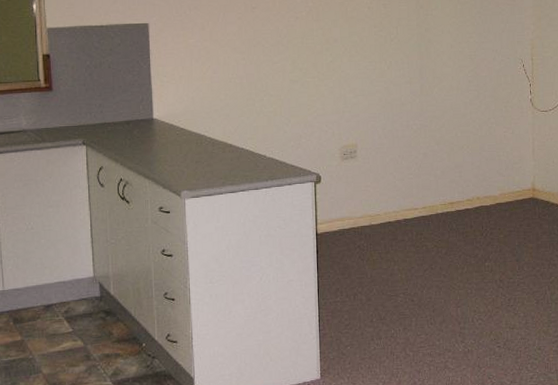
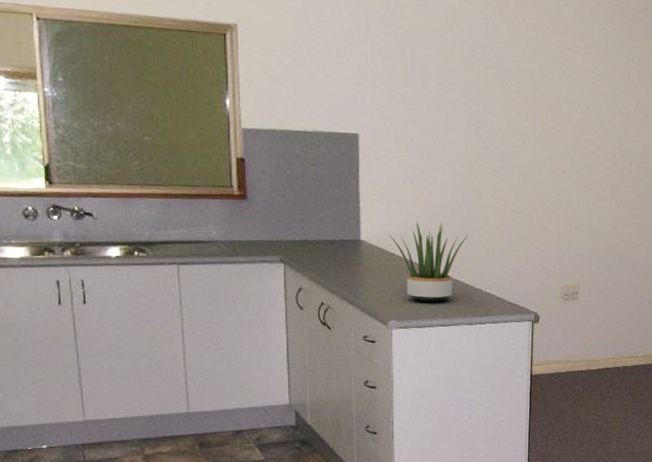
potted plant: none [178,97,251,172] -> present [388,222,469,303]

